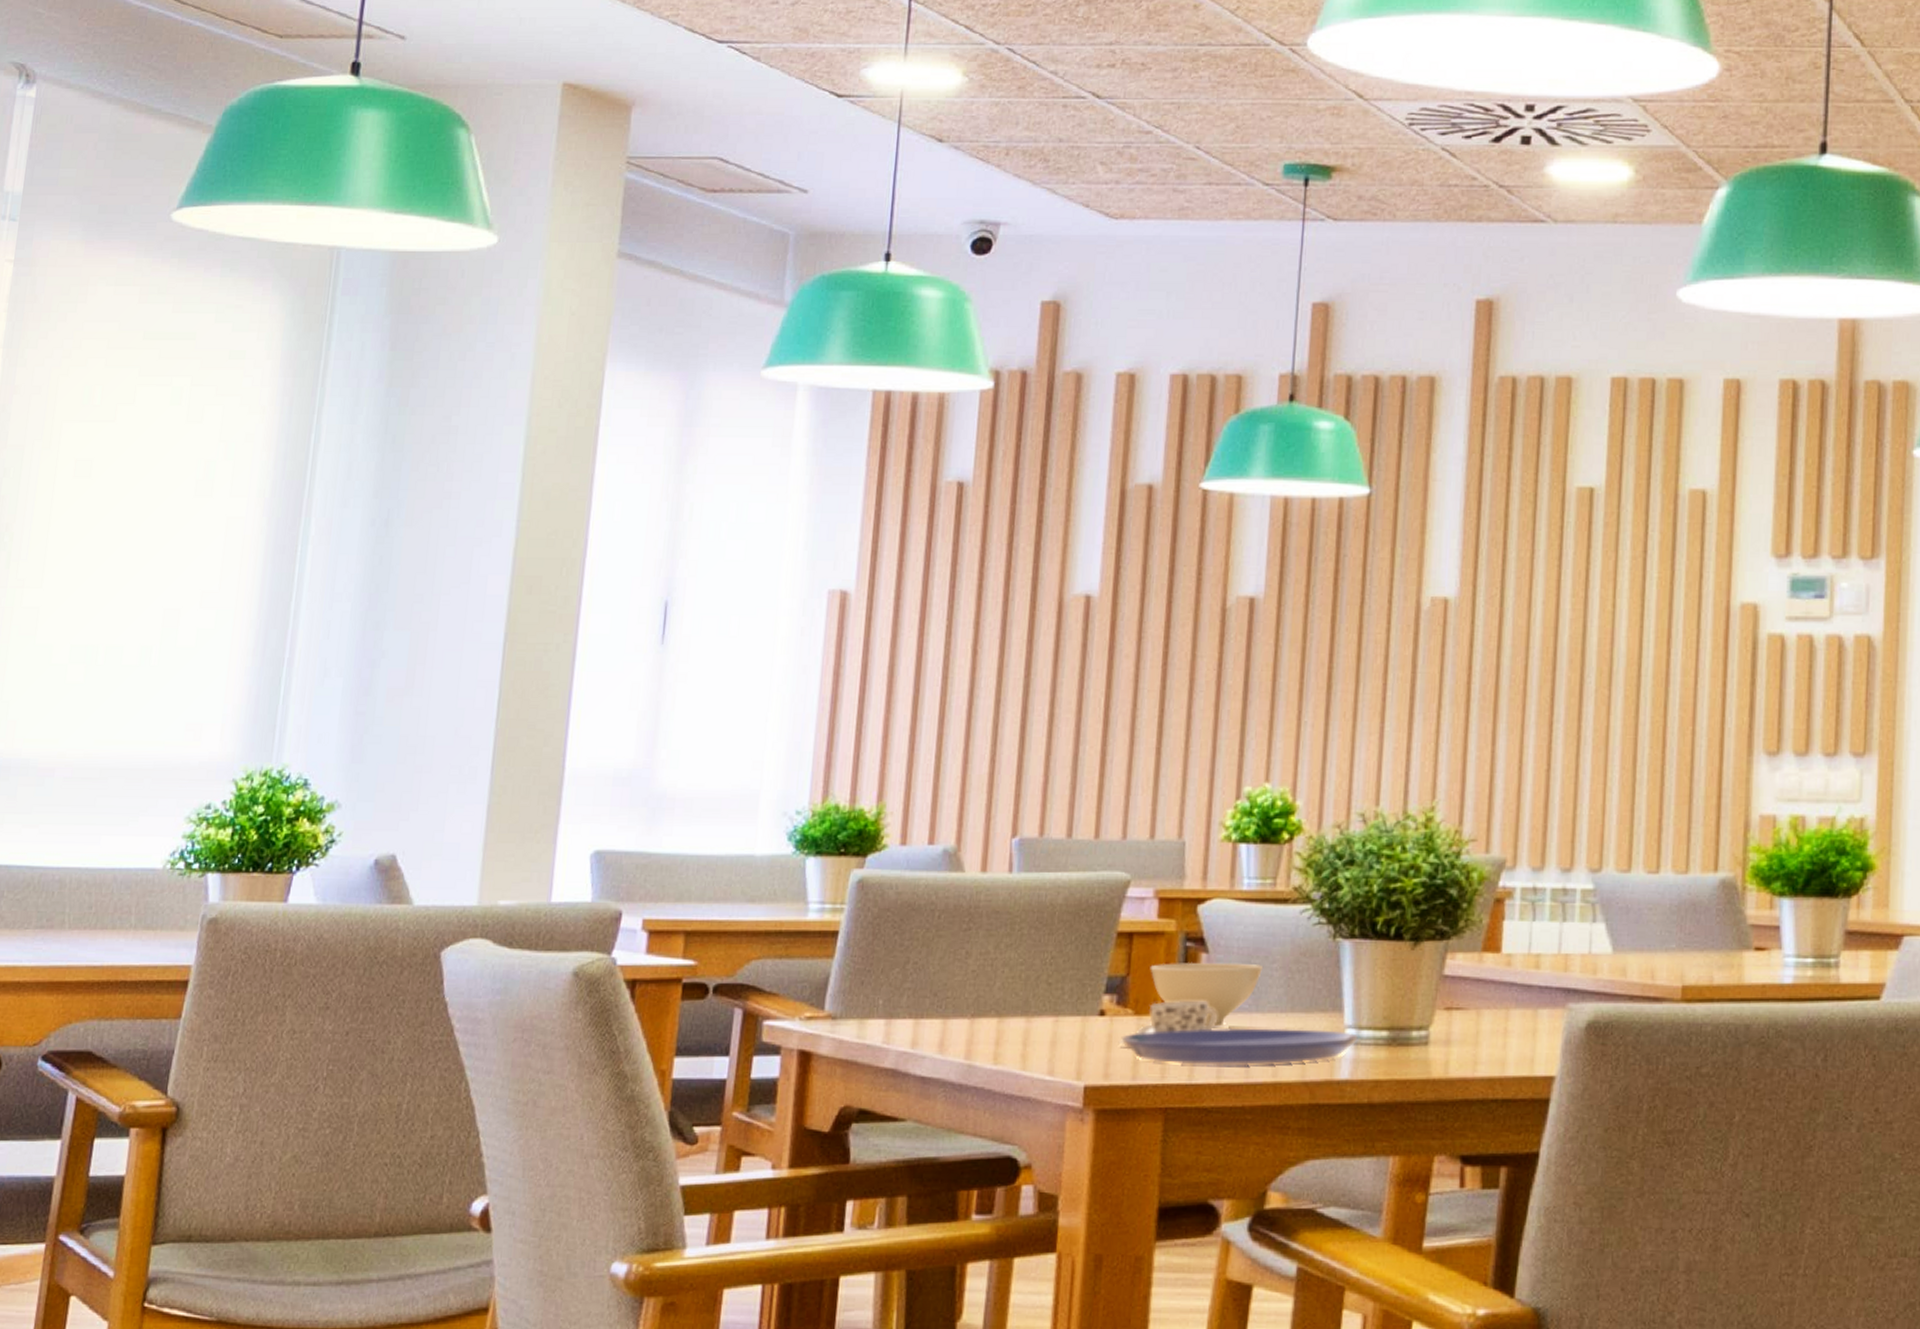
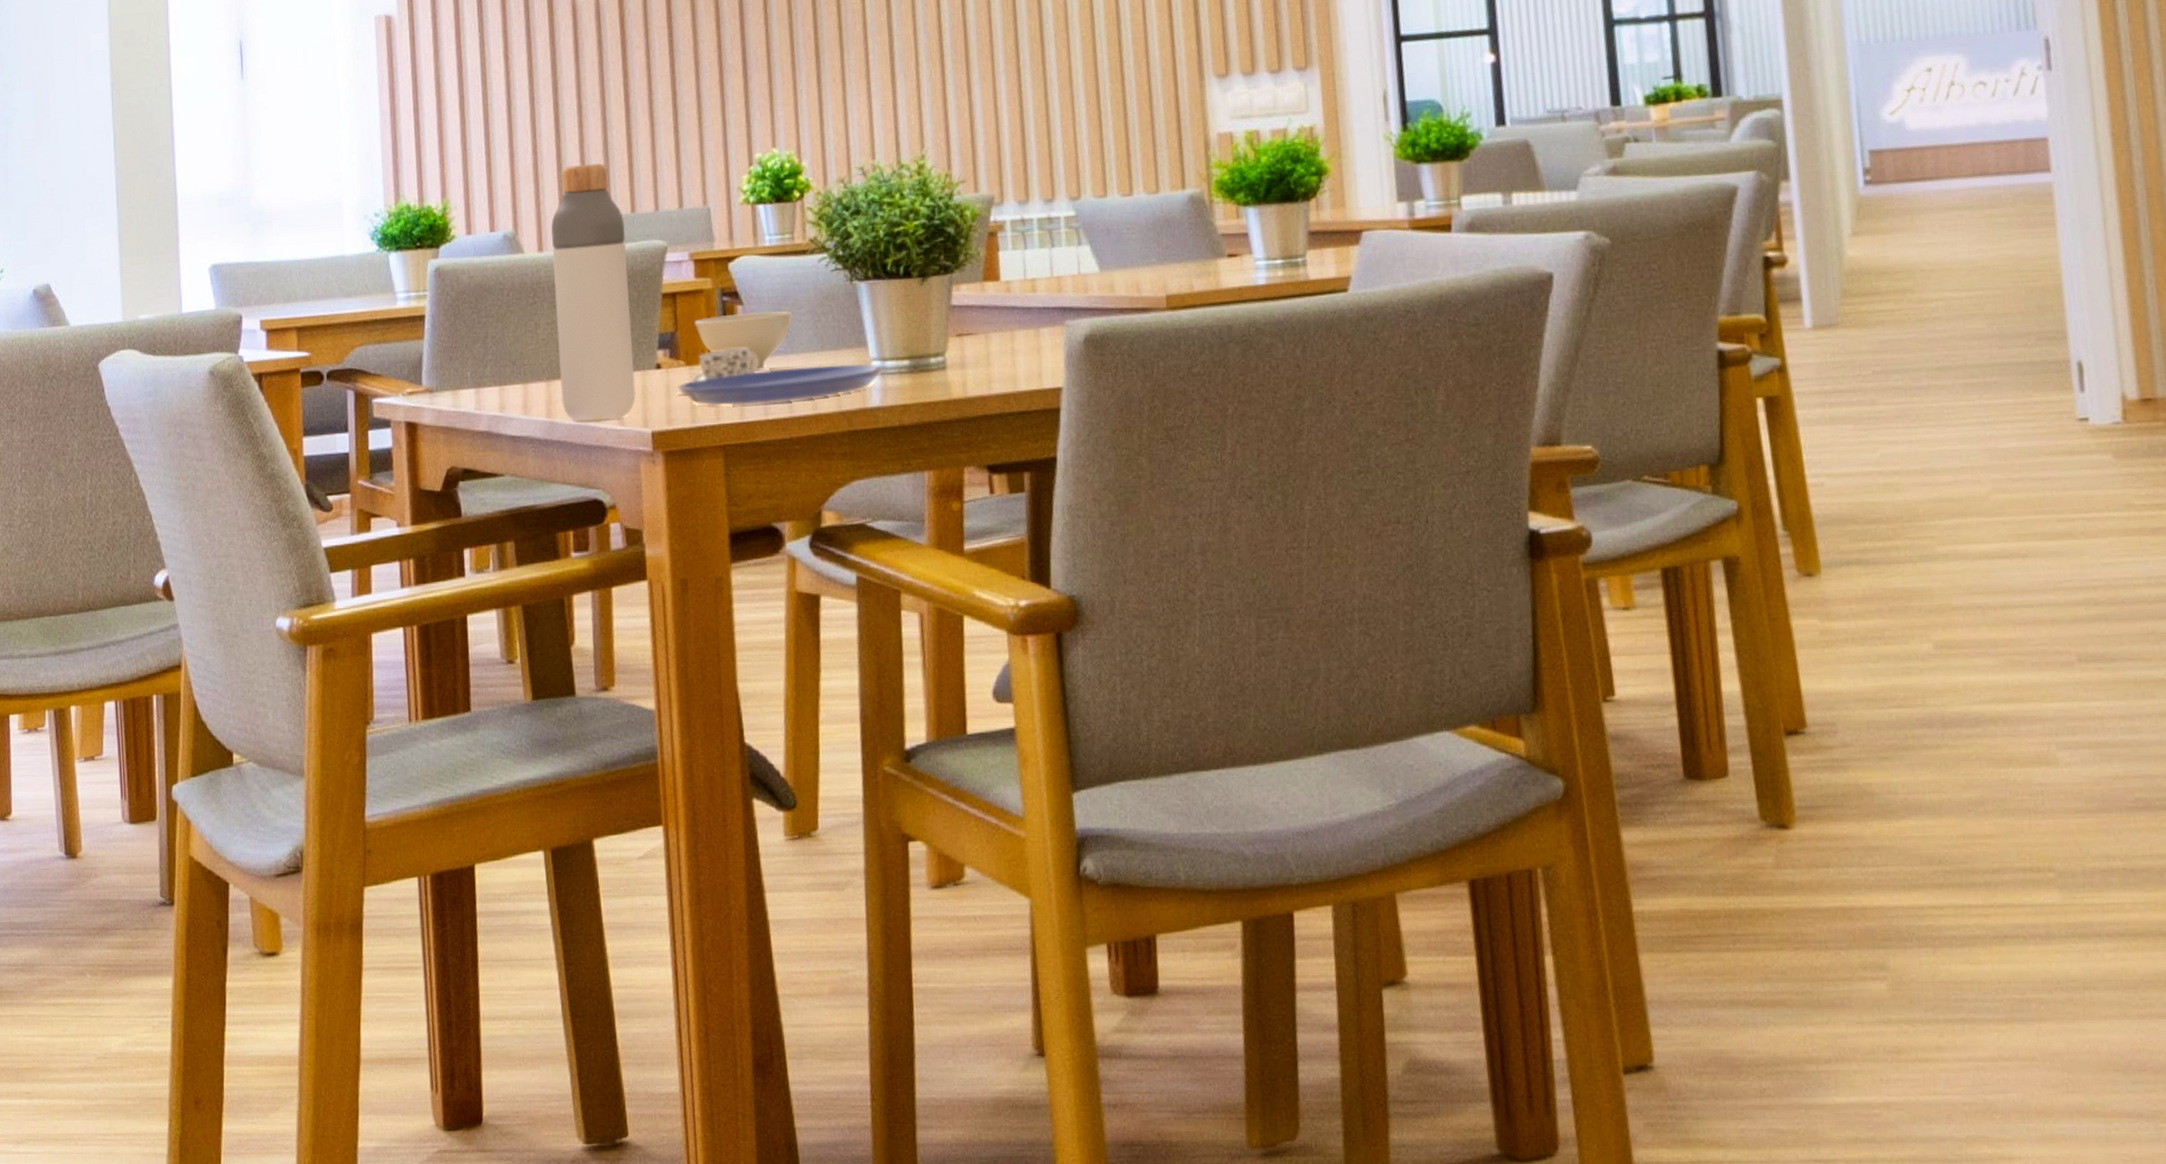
bottle: none [985,780,1085,1070] -> present [551,163,636,423]

